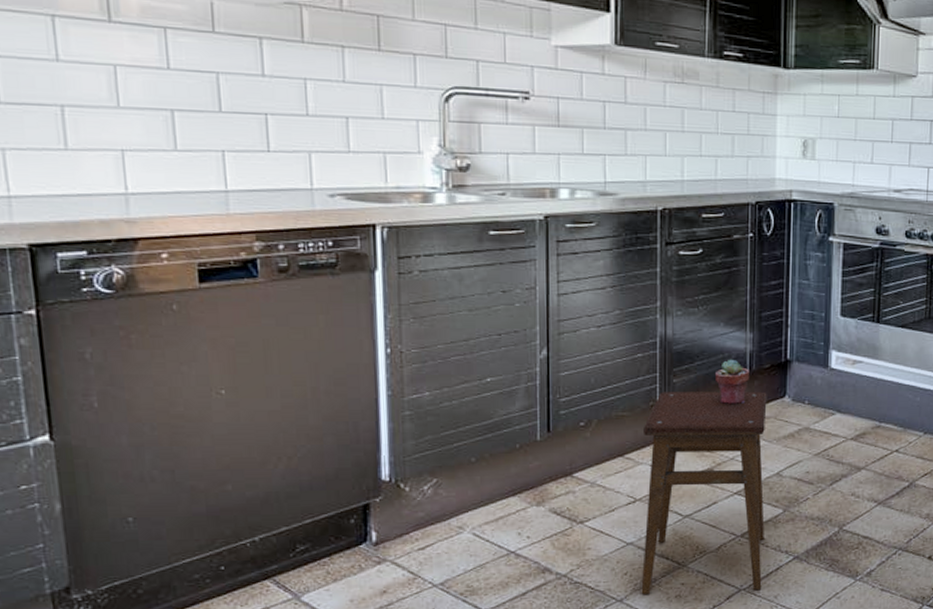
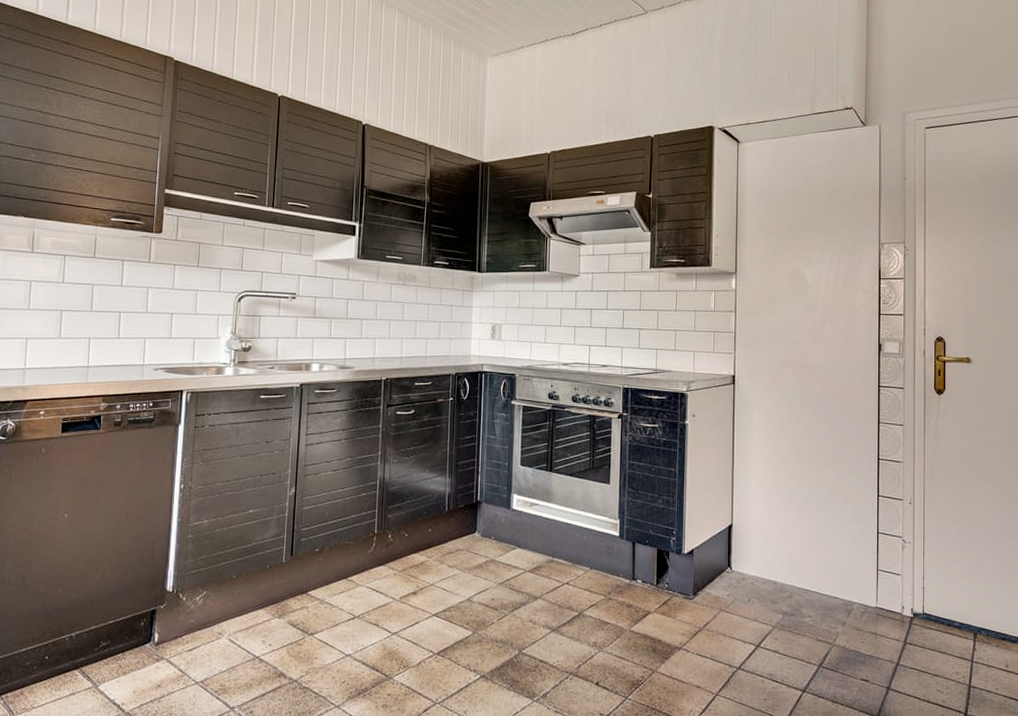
stool: present [641,391,767,594] -> none [355,525,461,705]
potted succulent: present [714,359,749,405] -> none [420,499,447,538]

